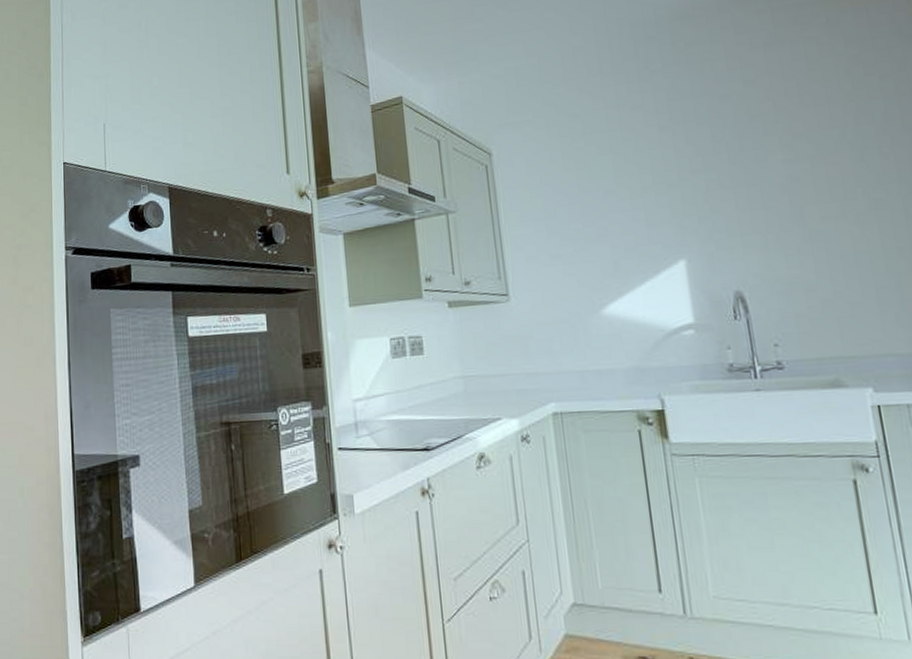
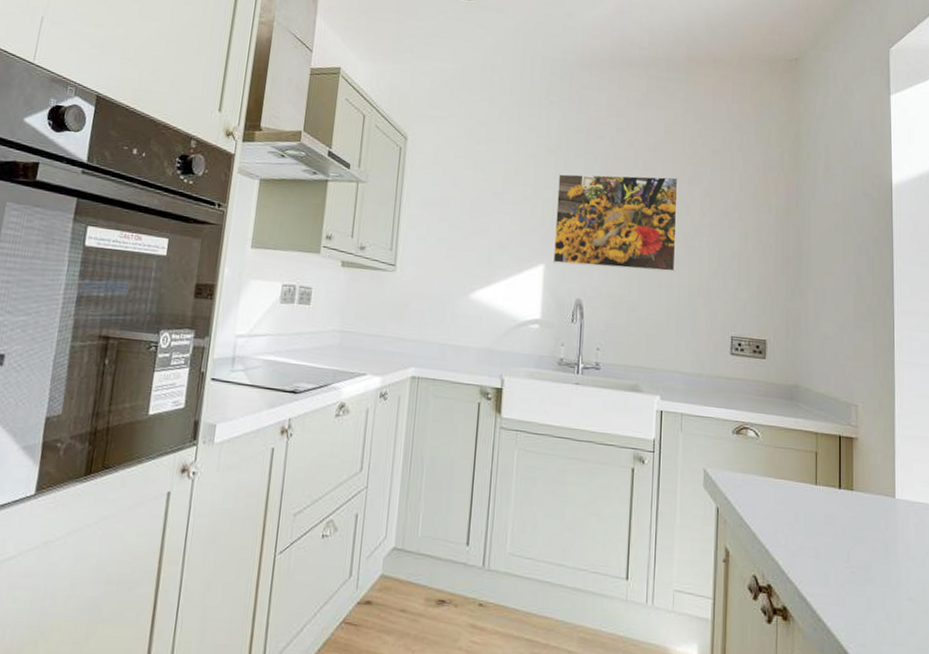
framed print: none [679,119,860,256] -> present [552,173,678,273]

